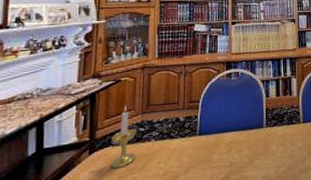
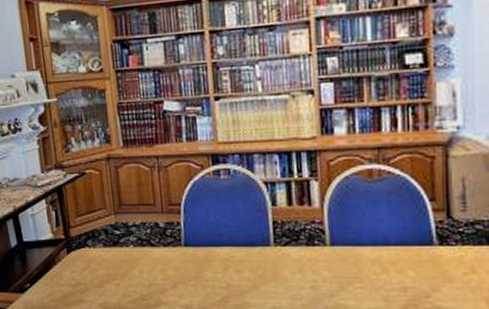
candlestick: present [111,106,136,169] -> none [86,204,115,272]

